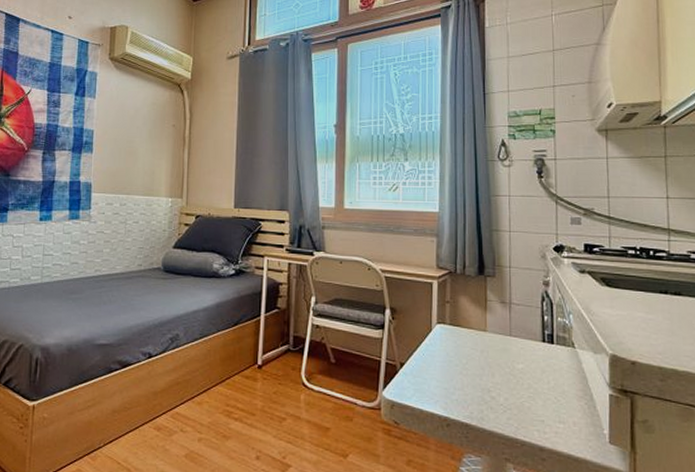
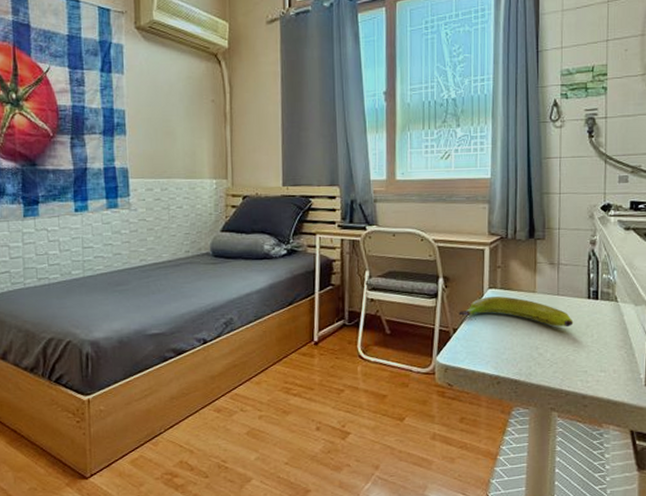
banana: none [406,331,528,371] -> present [459,296,574,328]

